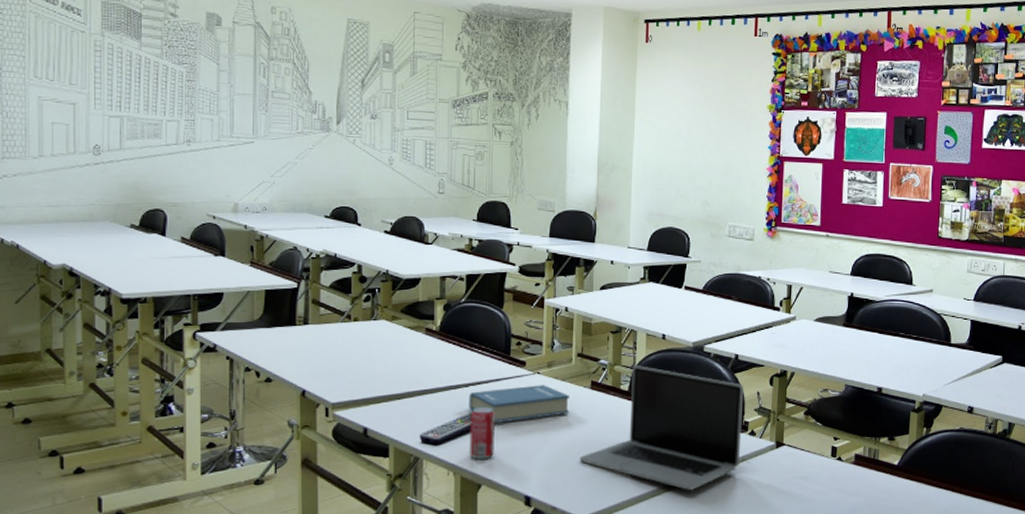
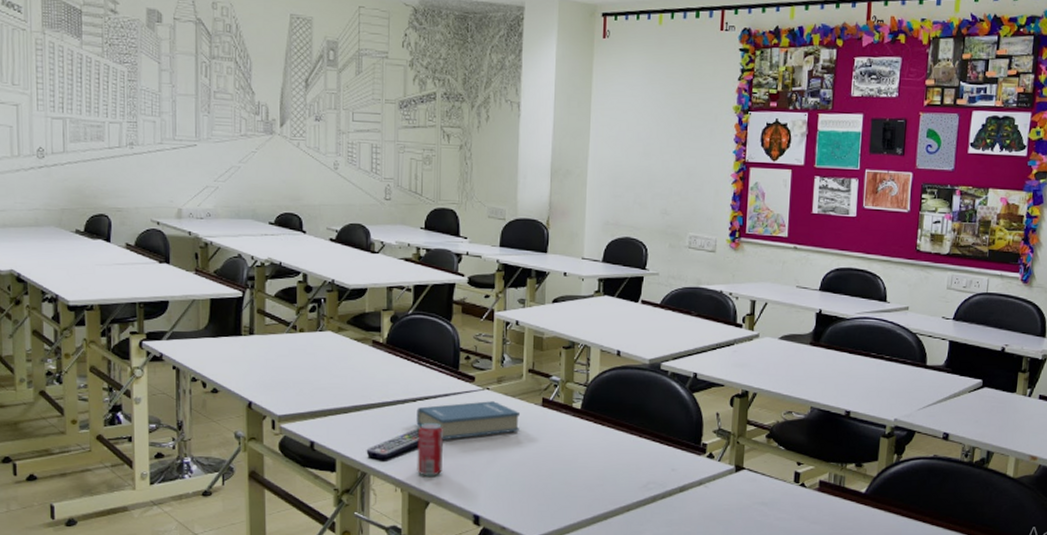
laptop: present [579,366,744,491] -> none [529,383,703,515]

